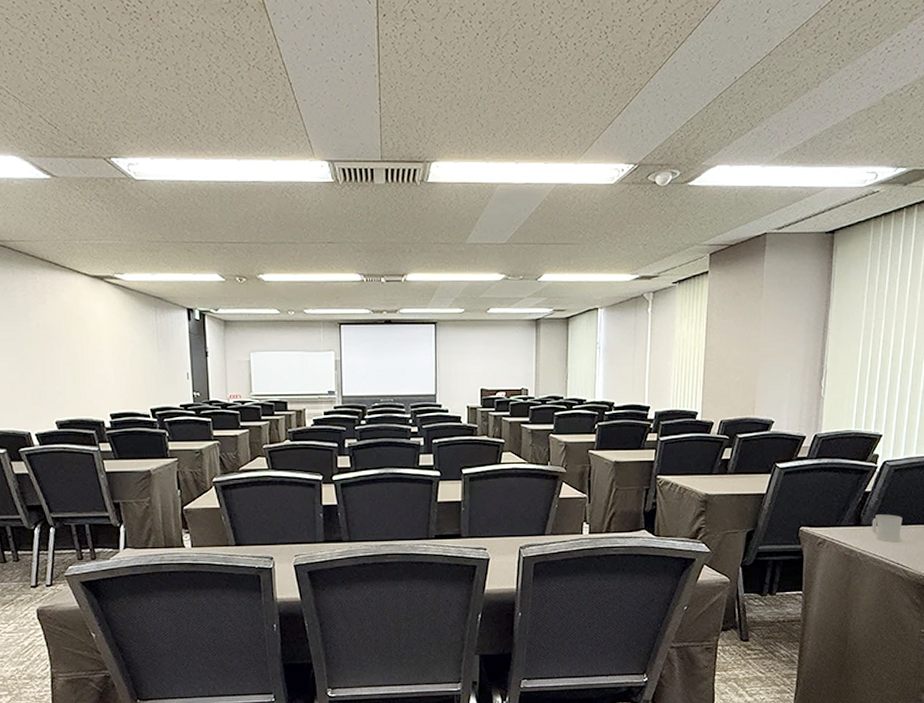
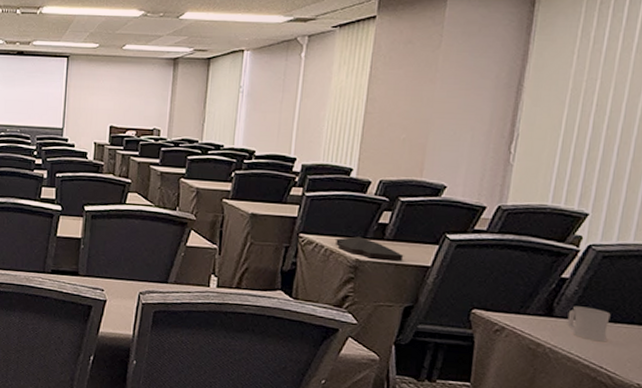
papers: none [687,473,745,492] -> present [335,236,405,261]

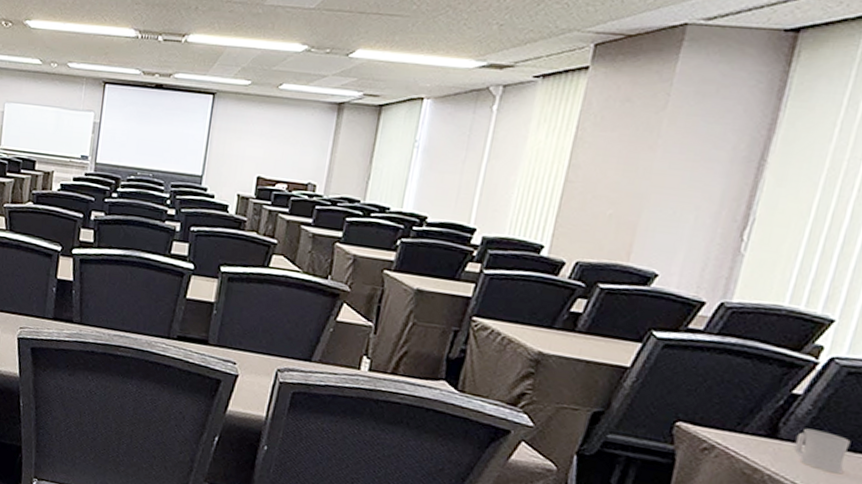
papers: present [335,236,405,261] -> none [515,325,599,358]

